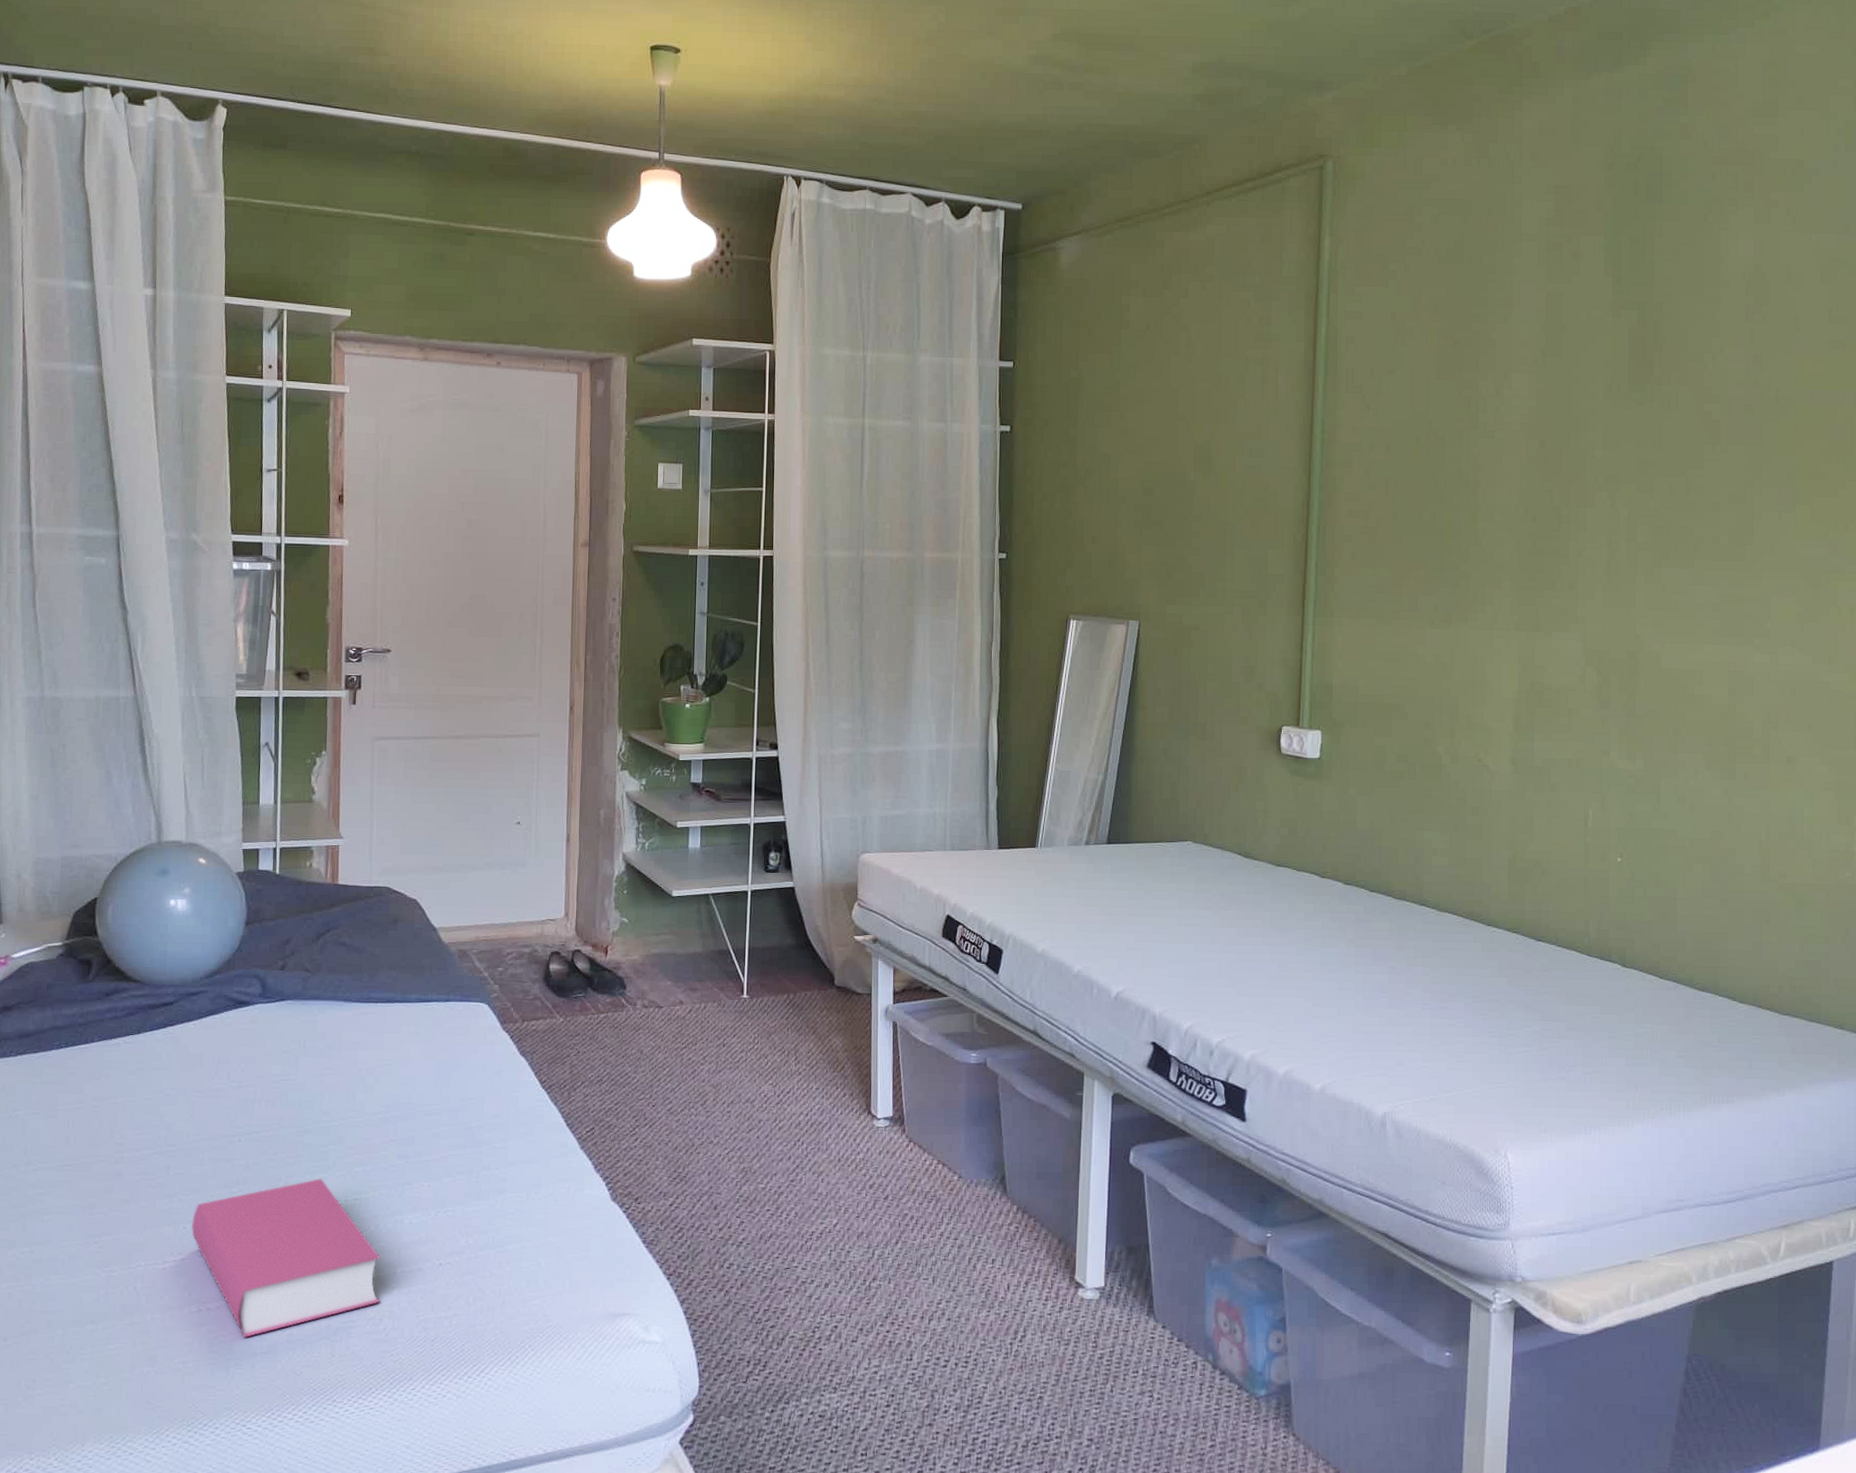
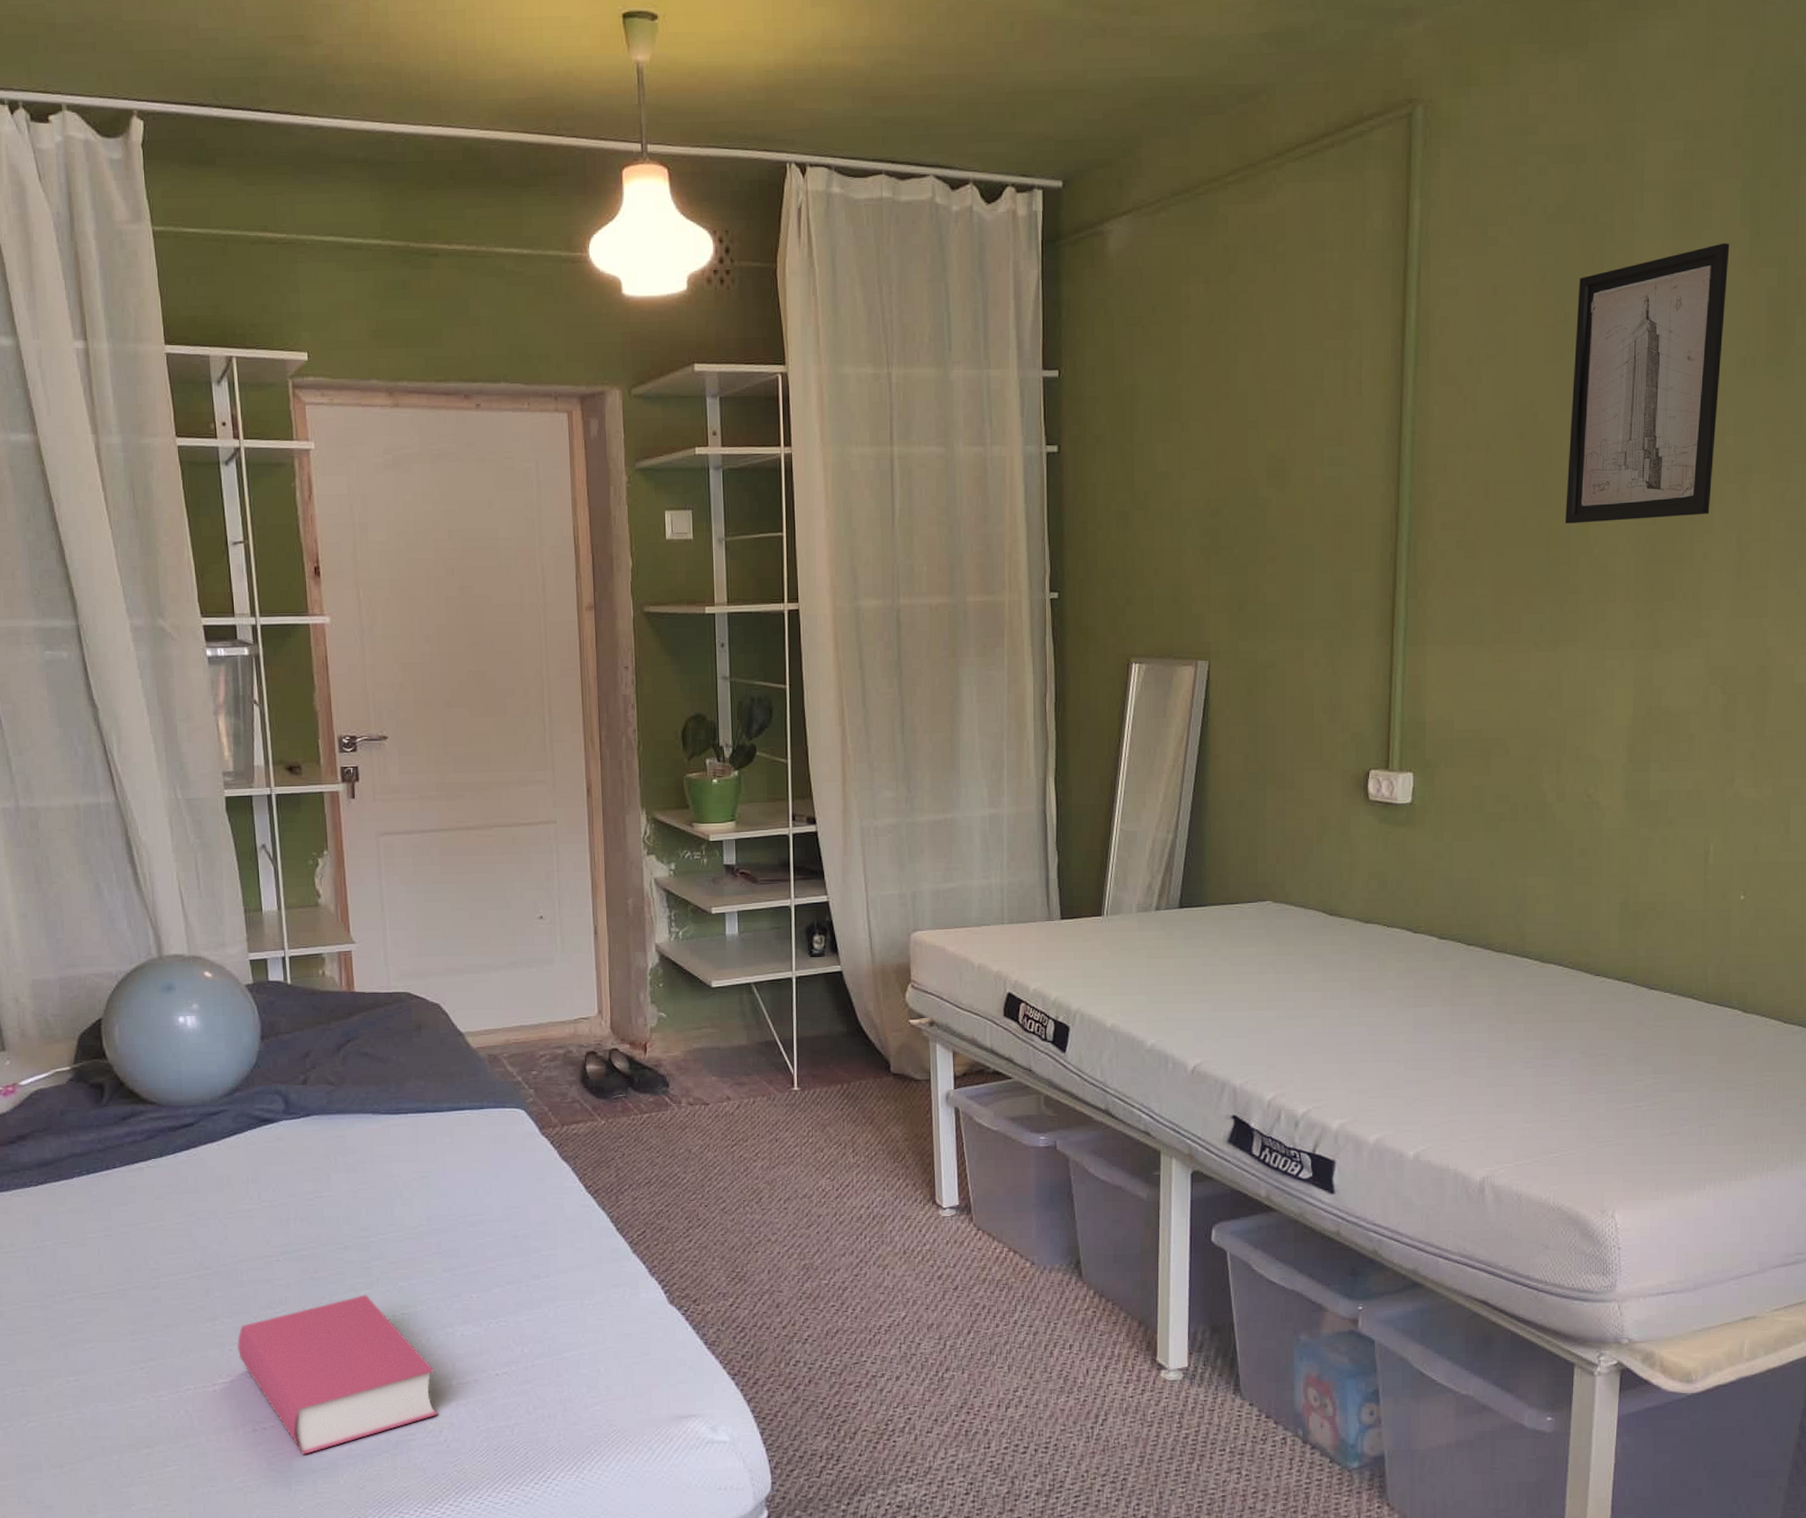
wall art: none [1456,287,1596,518] -> present [1565,243,1730,524]

